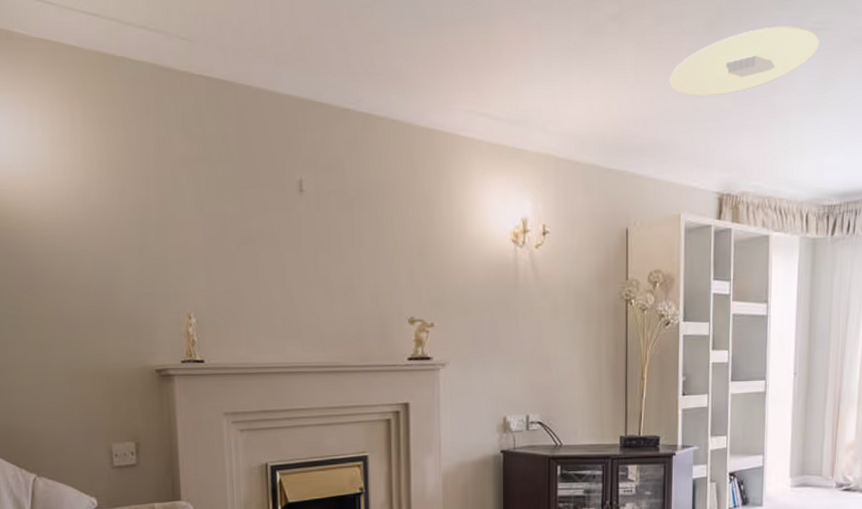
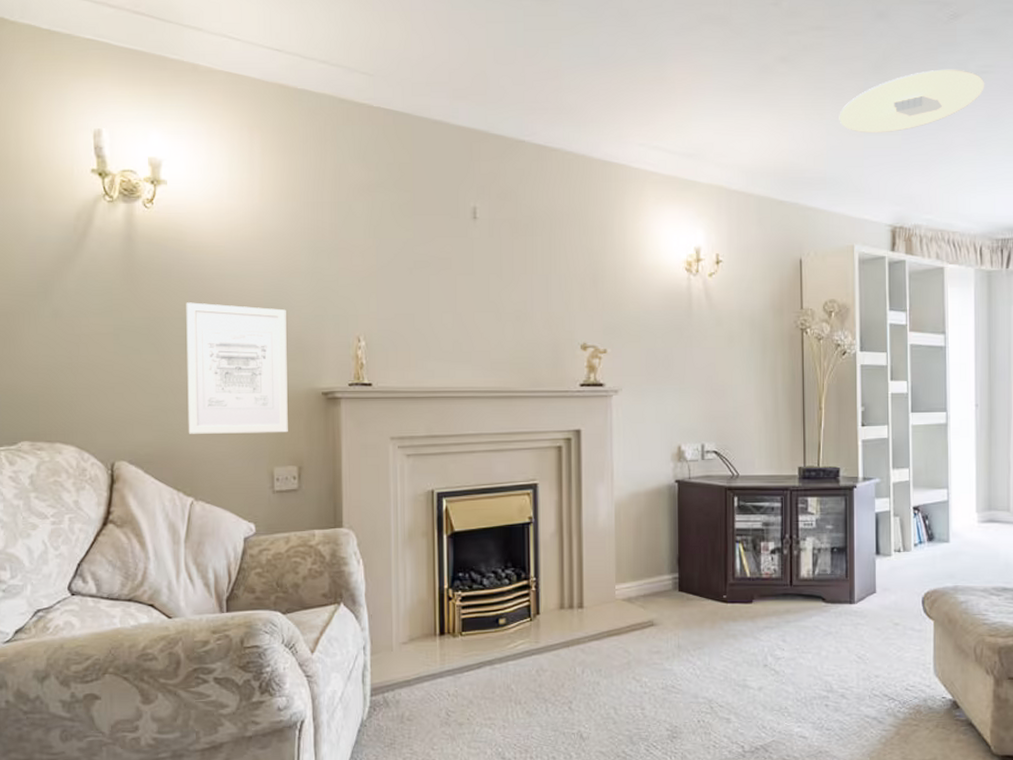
wall art: none [16,281,124,413] -> present [186,302,288,434]

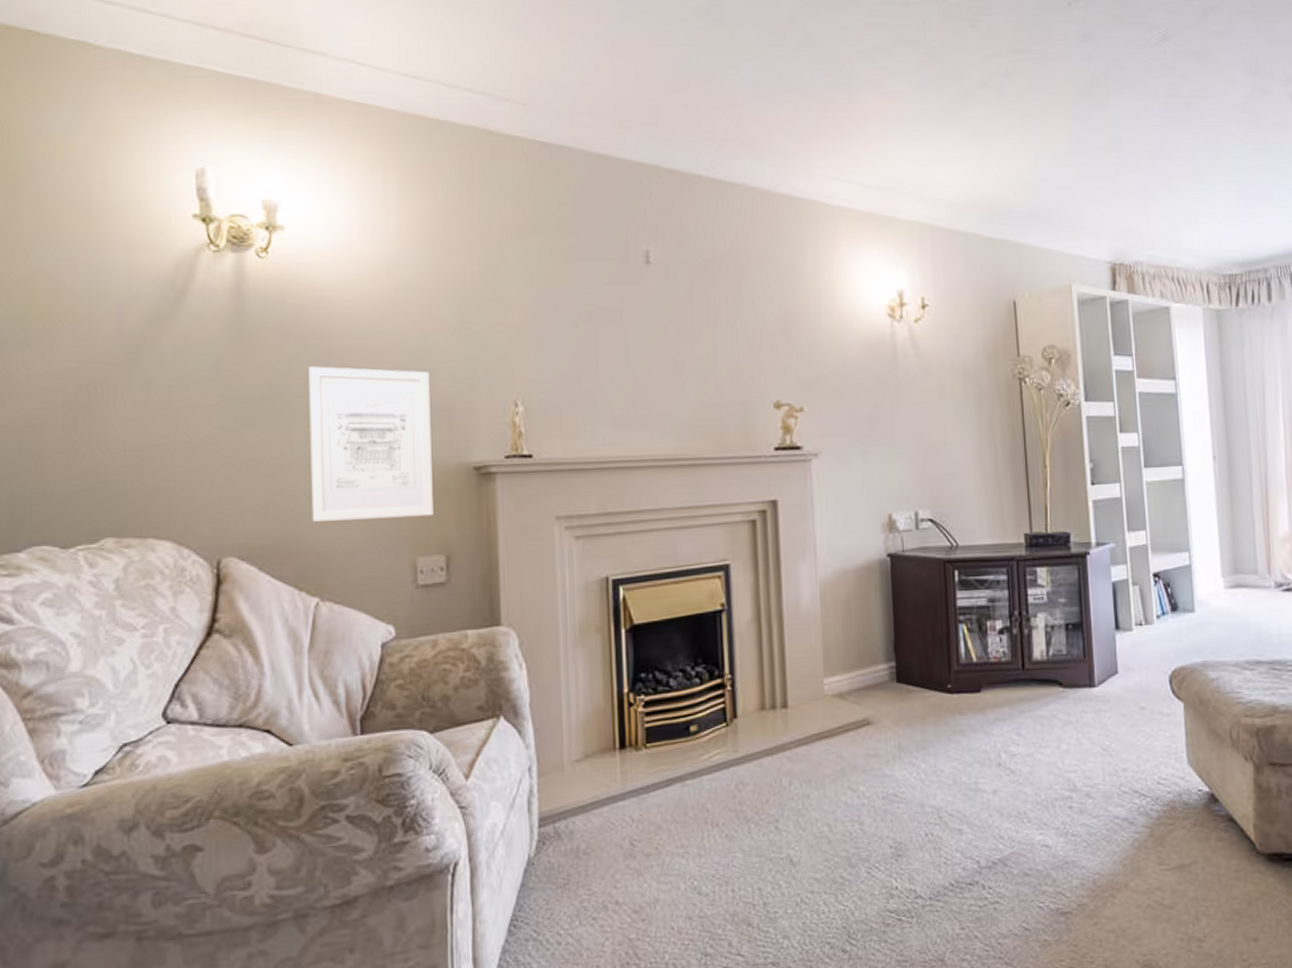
ceiling light: present [839,69,985,134] -> none [1047,94,1201,164]

